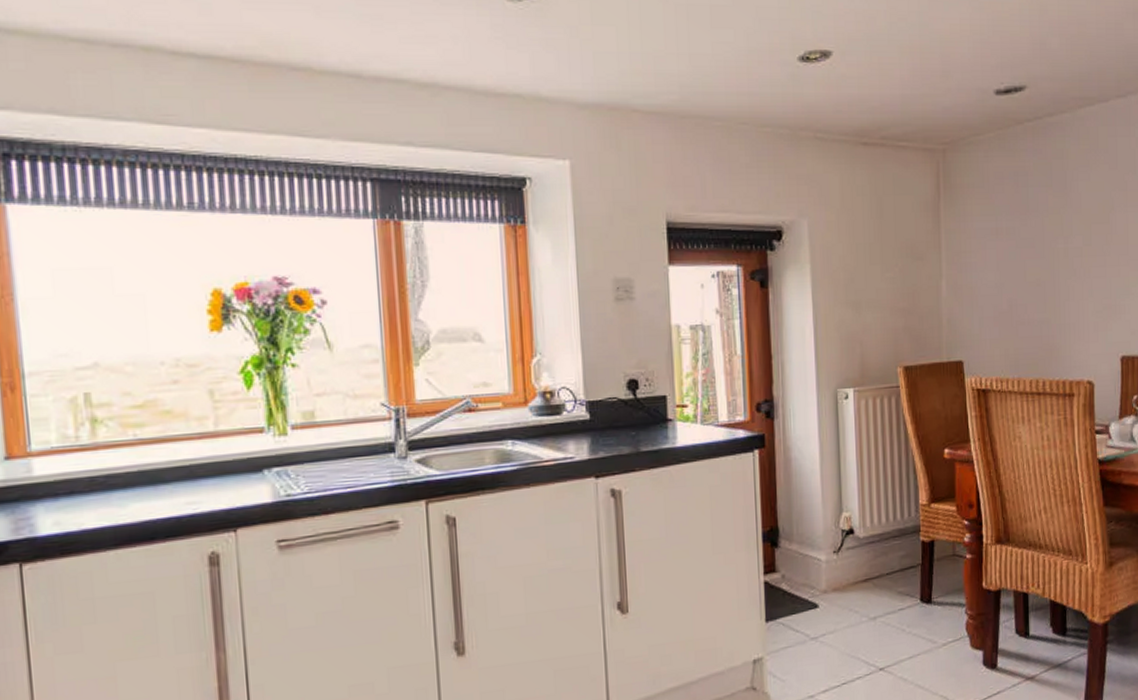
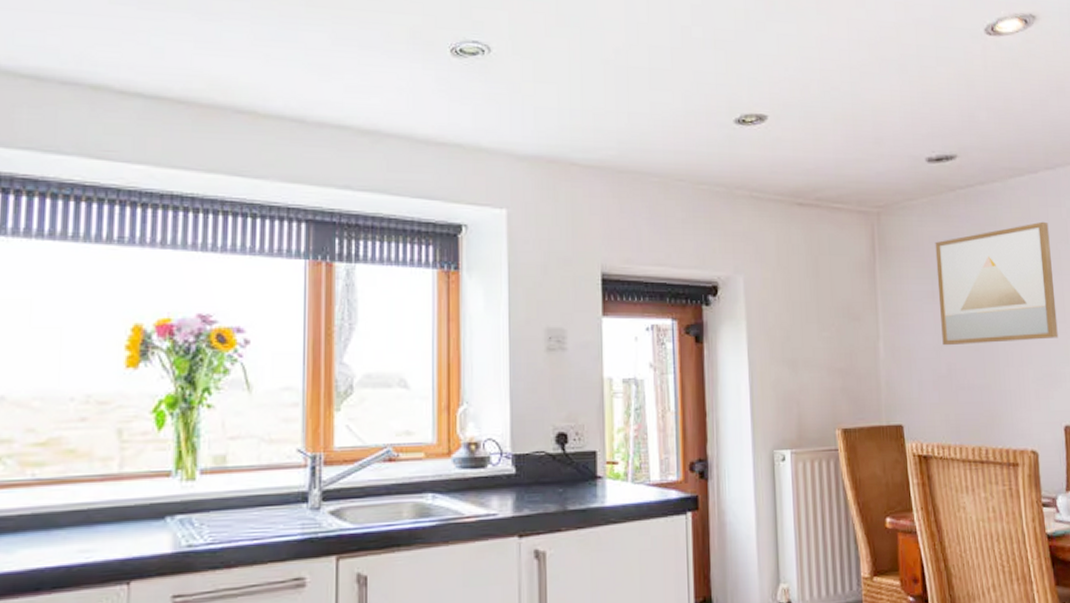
wall art: none [1000,152,1120,282] -> present [935,221,1058,346]

